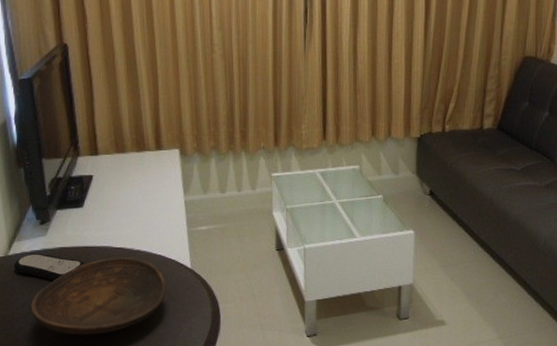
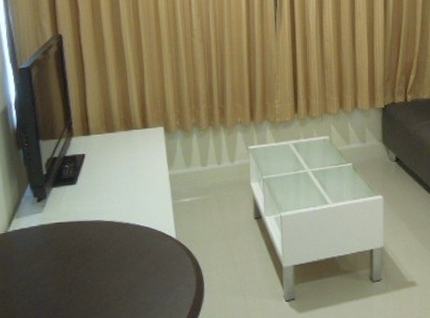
remote control: present [13,252,86,281] -> none [12,228,79,255]
decorative bowl: present [30,257,166,335] -> none [28,230,153,306]

